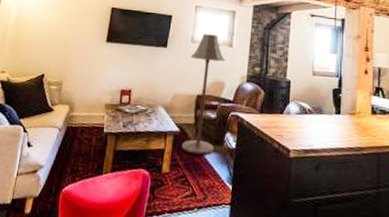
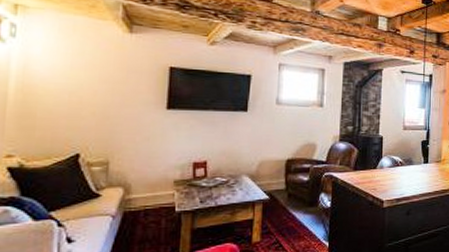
floor lamp: present [181,34,226,156] -> none [272,94,317,220]

